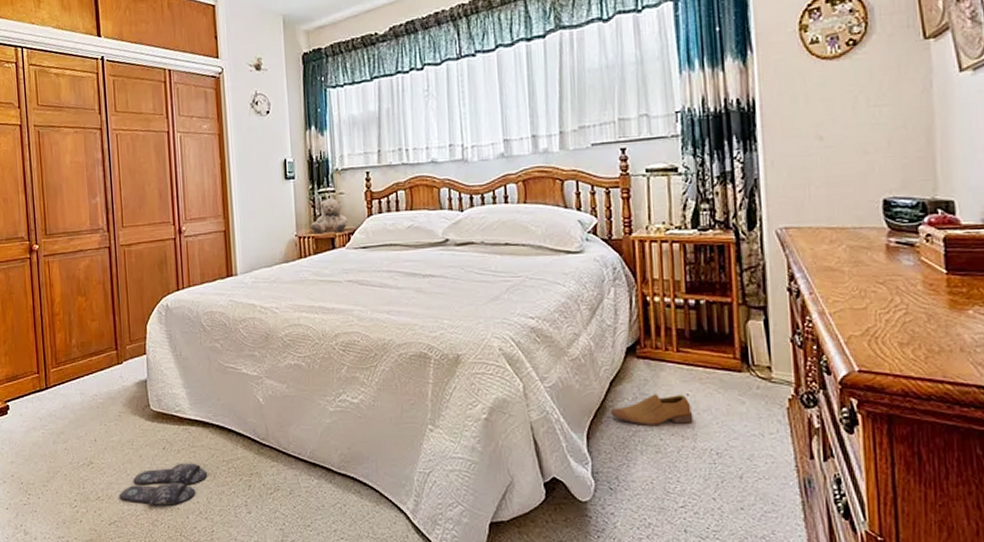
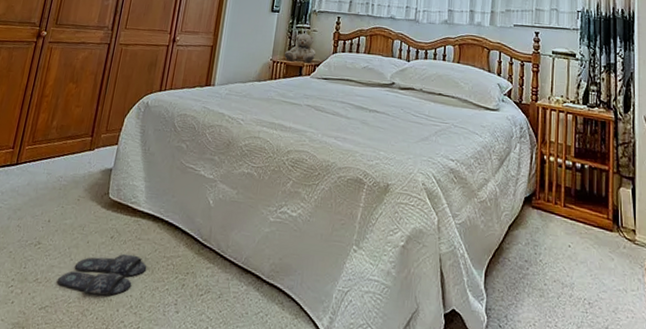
shoe: present [610,394,694,425] -> none [506,242,572,273]

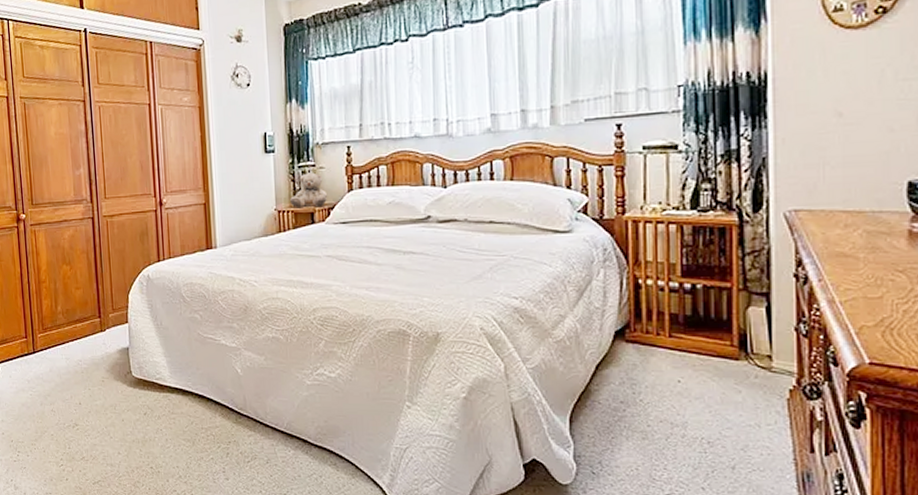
slippers: present [56,254,147,297] -> none [102,428,187,470]

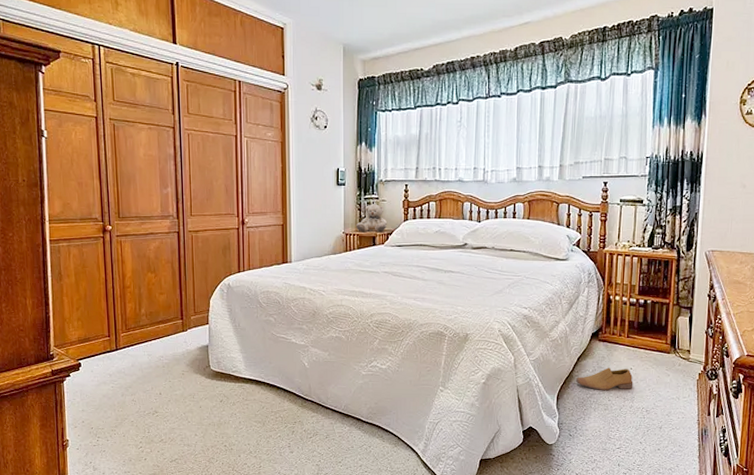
shoe: none [595,379,684,411] -> present [575,367,633,390]

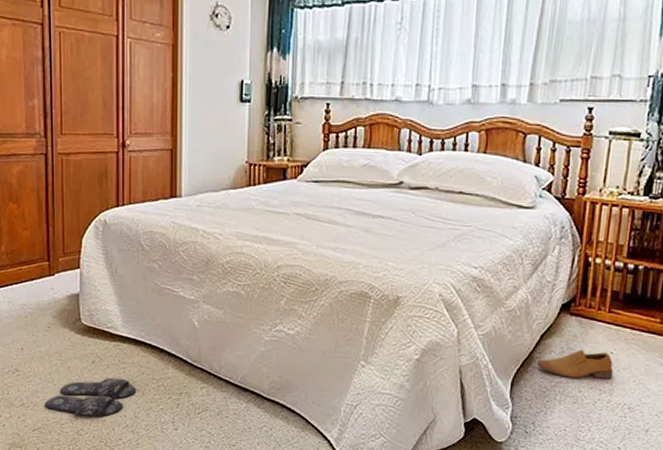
slippers: none [180,413,258,448] -> present [44,377,137,418]
teddy bear: present [356,204,388,233] -> none [263,127,303,164]

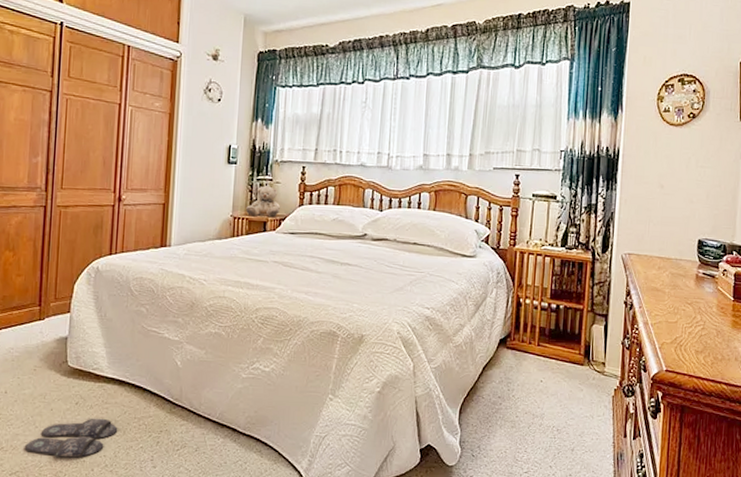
teddy bear: none [263,127,303,164] -> present [246,185,281,218]
shoe: present [536,349,614,379] -> none [480,379,544,405]

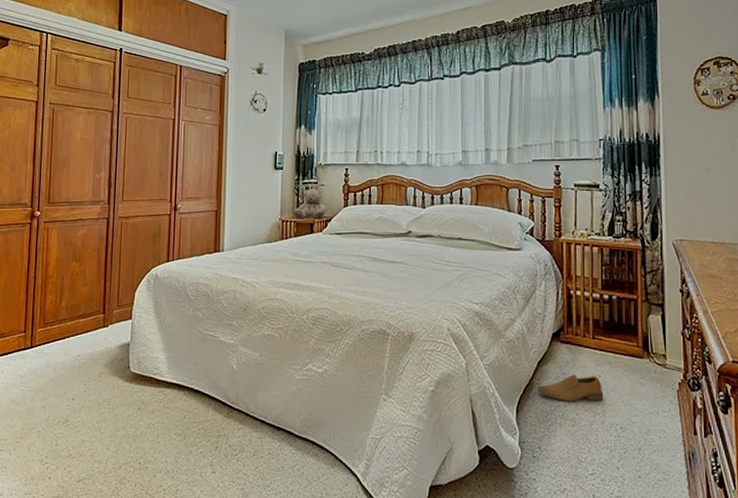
slippers: present [24,418,118,459] -> none [90,423,178,465]
shoe: none [480,379,544,405] -> present [536,374,604,402]

